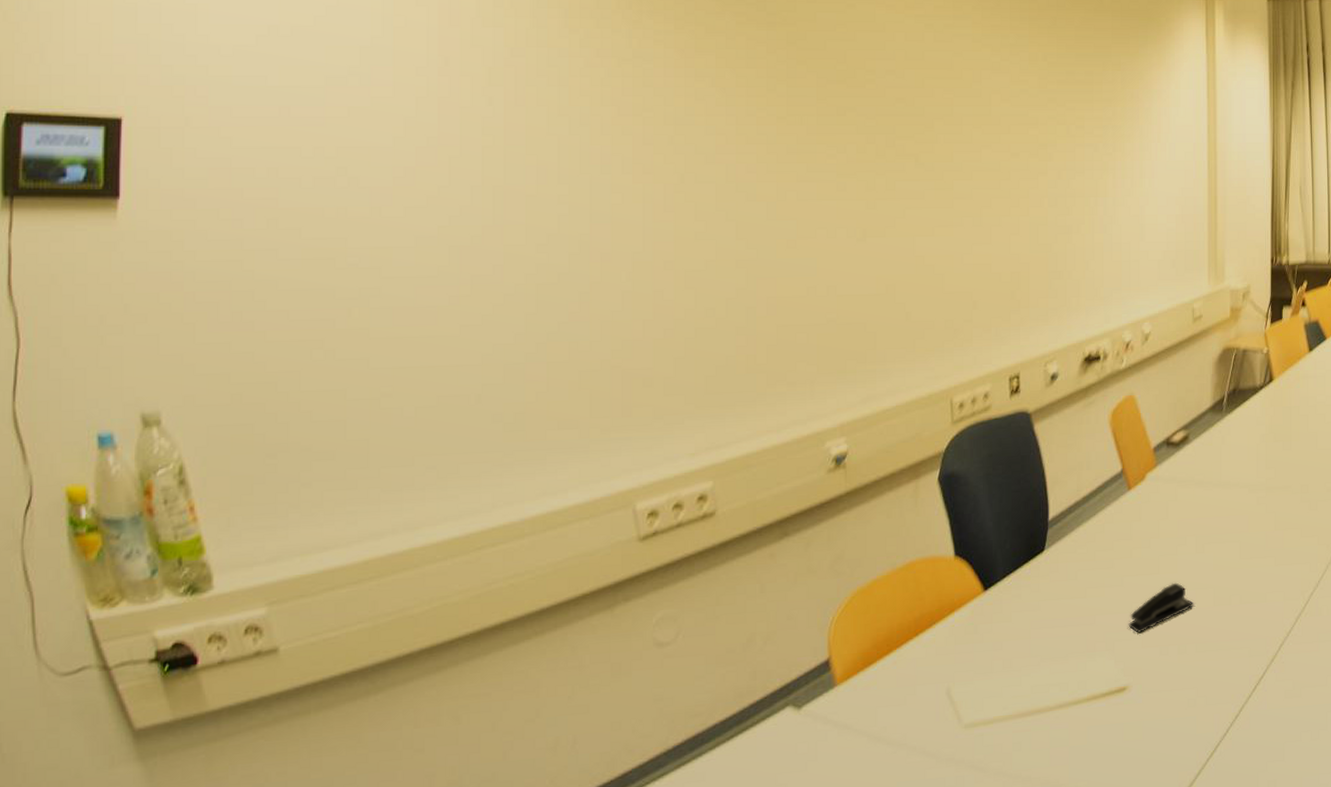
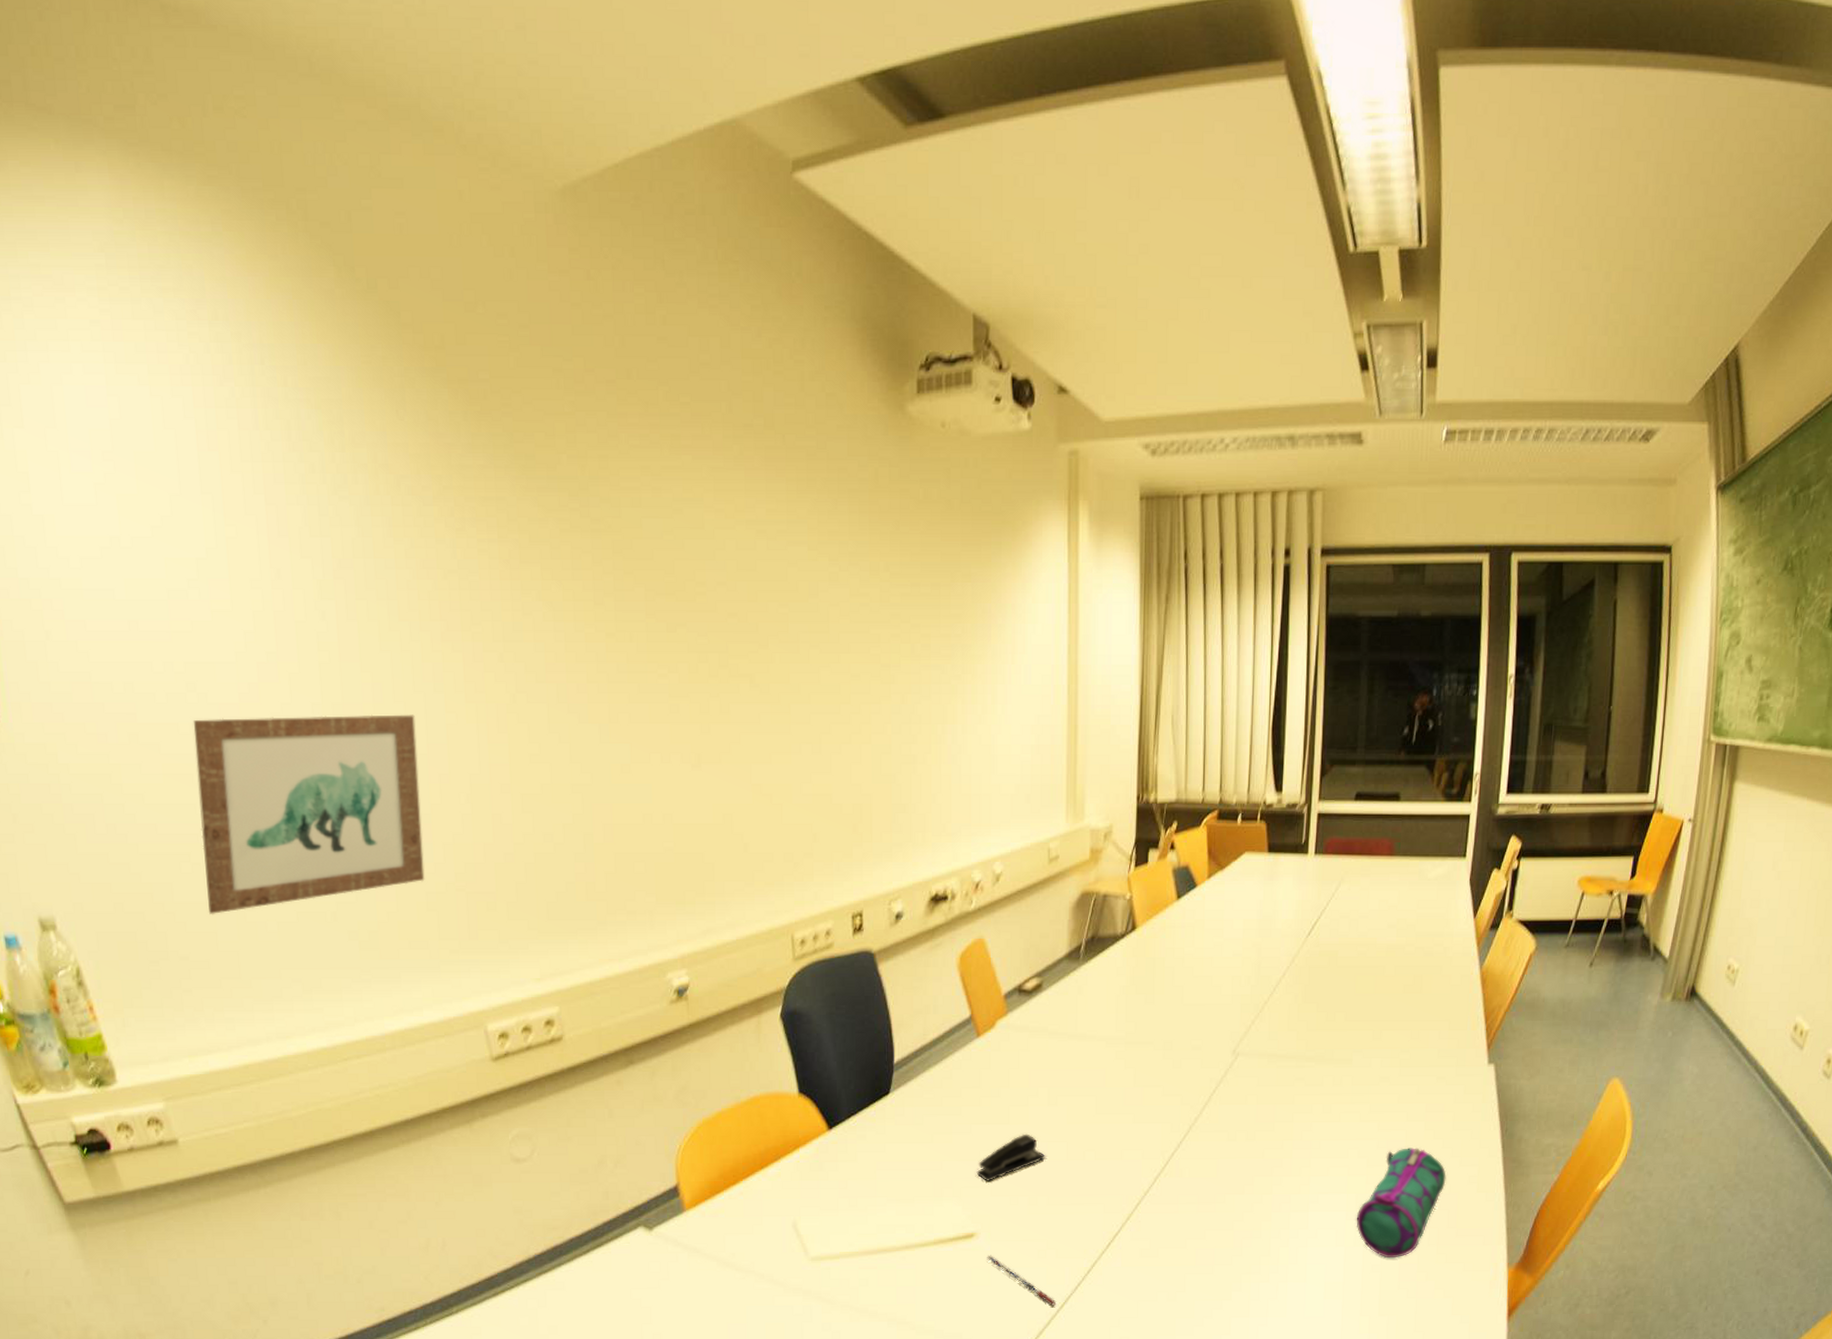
wall art: none [338,195,579,403] -> present [193,714,425,915]
pen: none [1139,707,1206,755] -> present [987,1255,1057,1306]

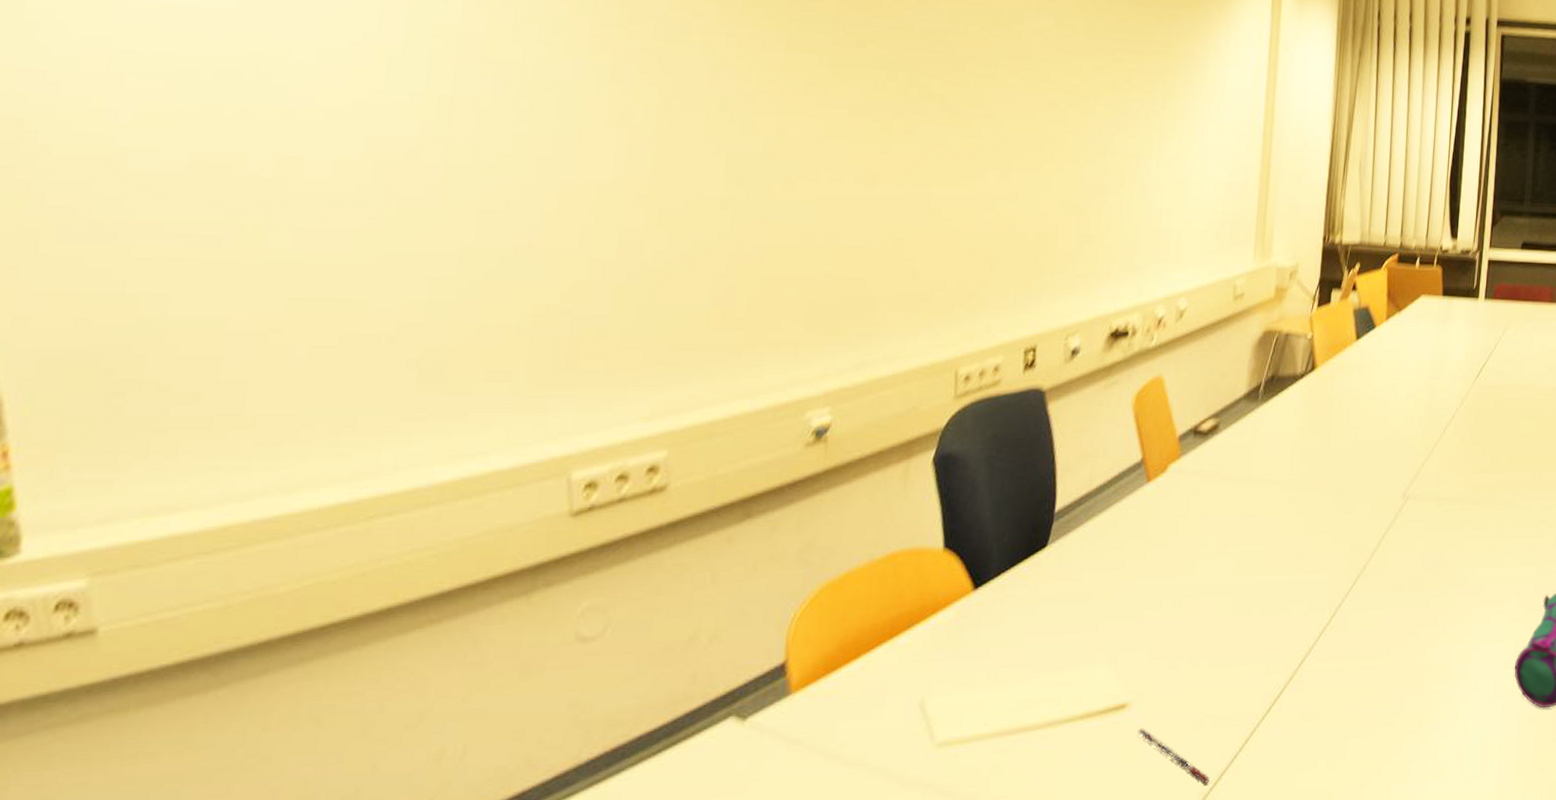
wall art: present [193,714,425,915] -> none [215,102,542,337]
stapler: present [976,1134,1046,1181] -> none [1134,587,1210,643]

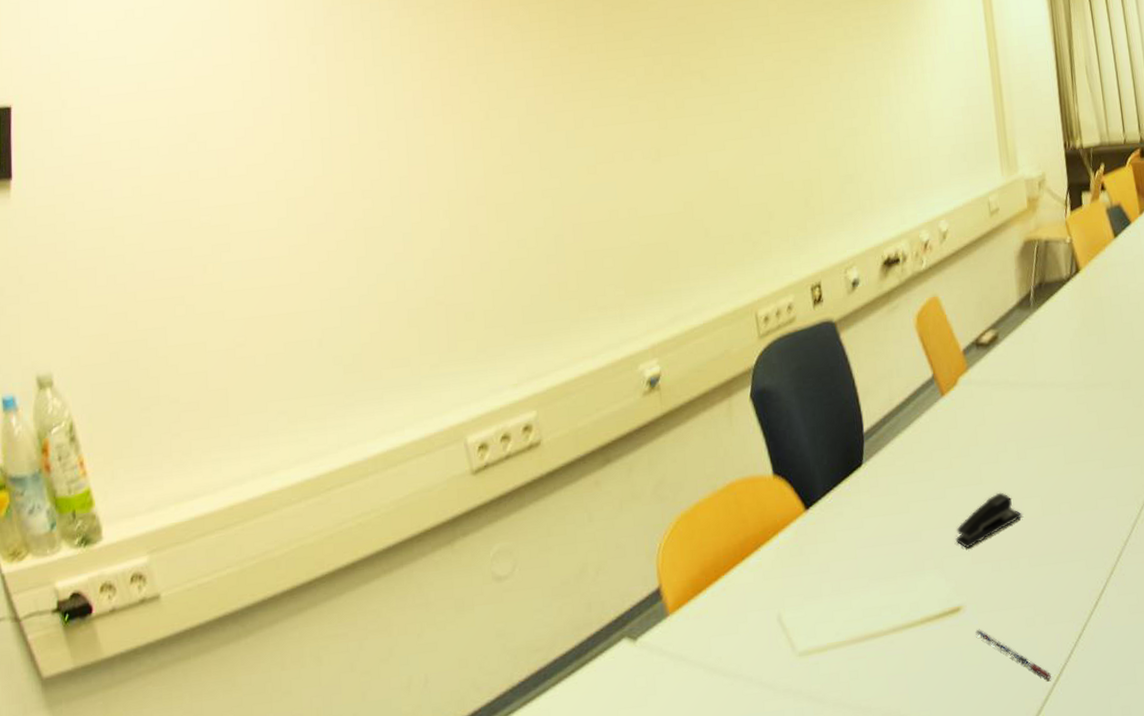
stapler: none [1134,587,1210,643] -> present [955,492,1023,548]

